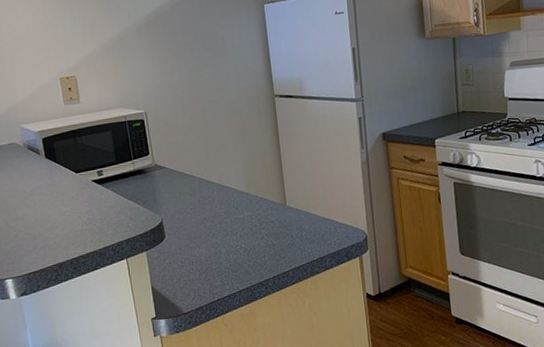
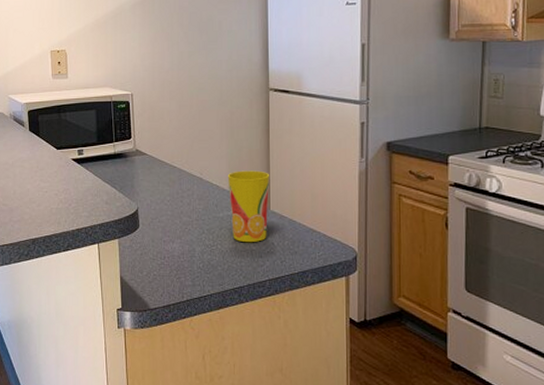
cup: none [244,171,286,239] -> present [227,170,270,243]

